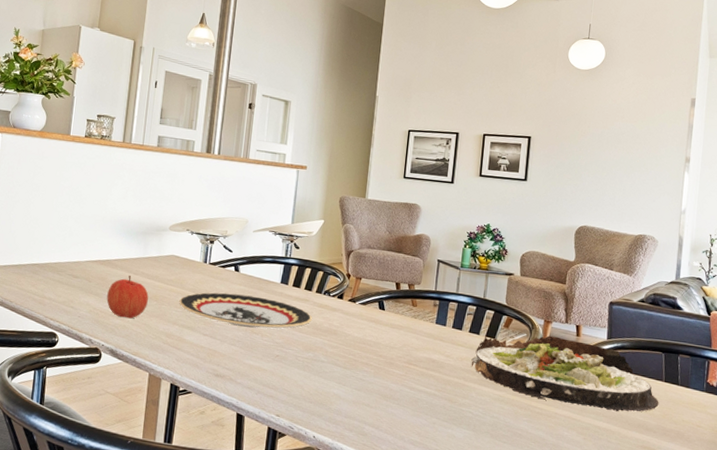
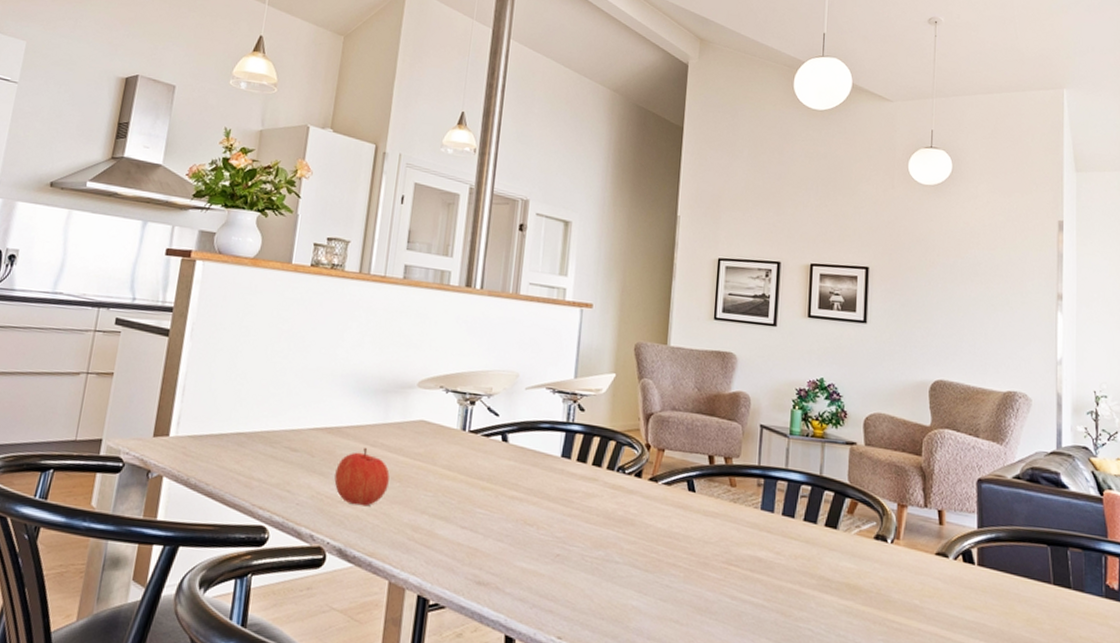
plate: present [179,292,312,329] -> none [429,470,602,519]
salad plate: present [471,335,659,412] -> none [808,524,1048,626]

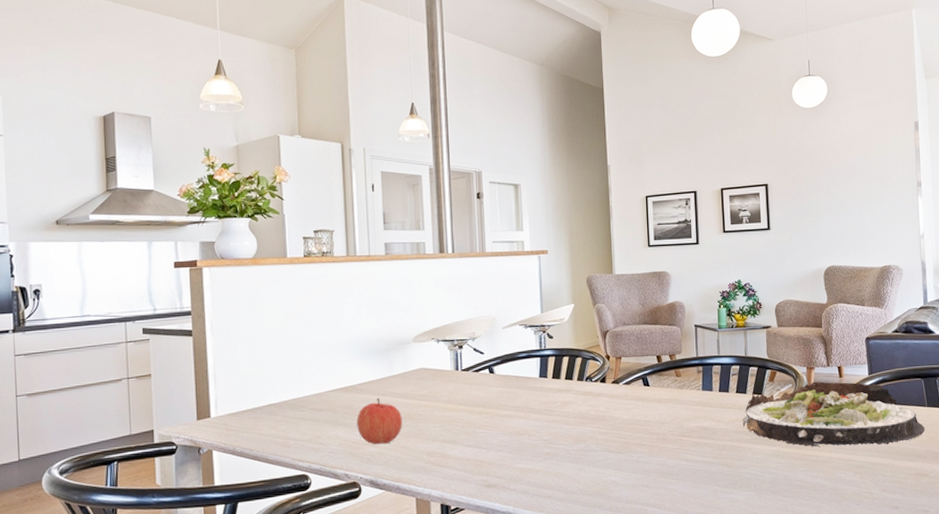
salad plate: none [808,524,1048,626] -> present [742,381,925,447]

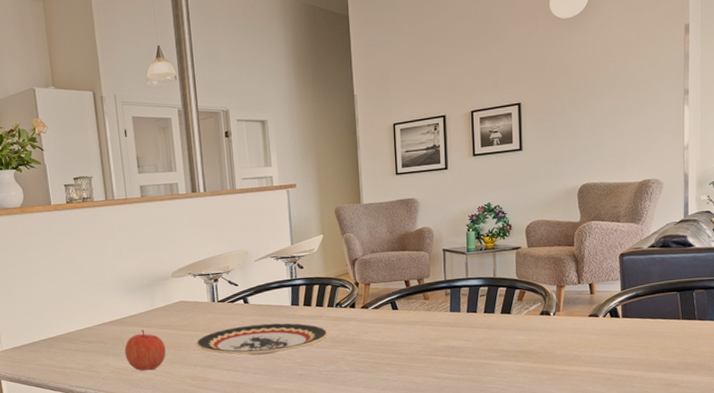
plate: none [436,396,577,431] -> present [196,323,328,355]
salad plate: present [742,381,925,447] -> none [490,299,678,361]

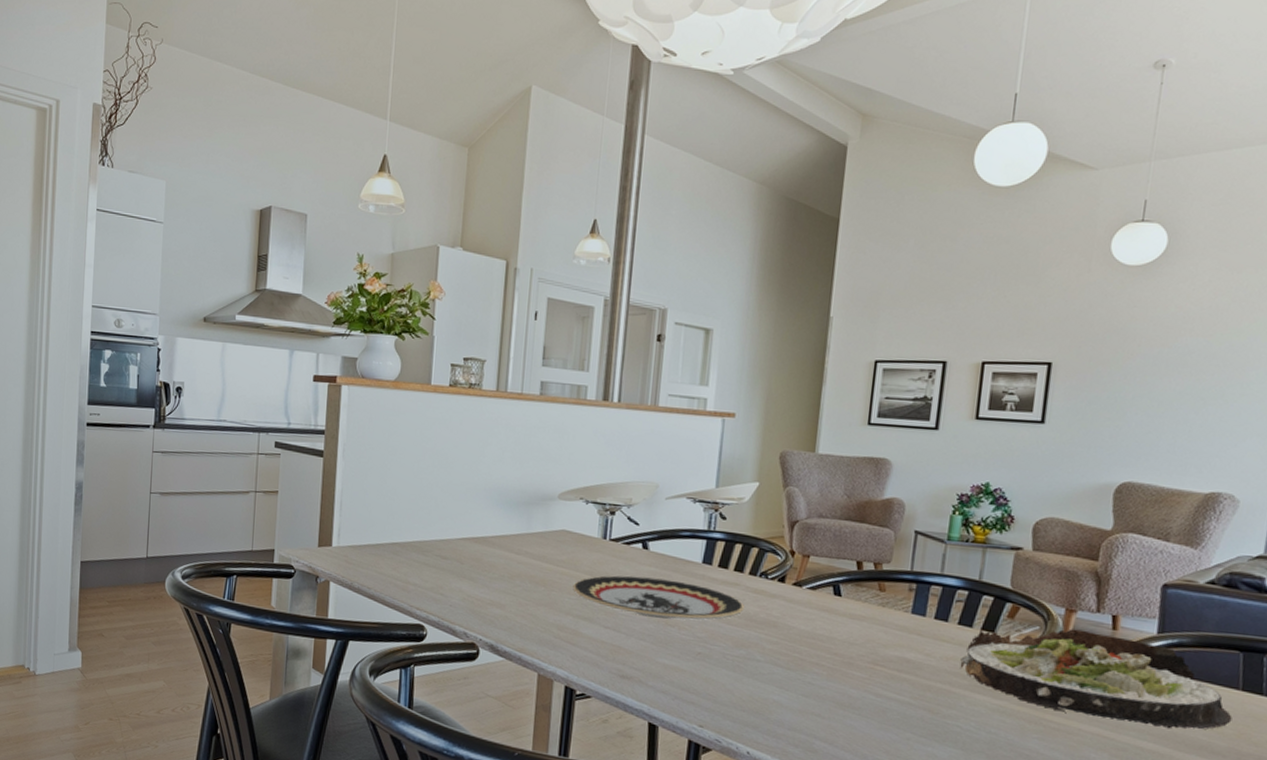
apple: present [124,330,166,371] -> none [483,556,535,608]
salad plate: none [490,299,678,361] -> present [960,628,1232,730]

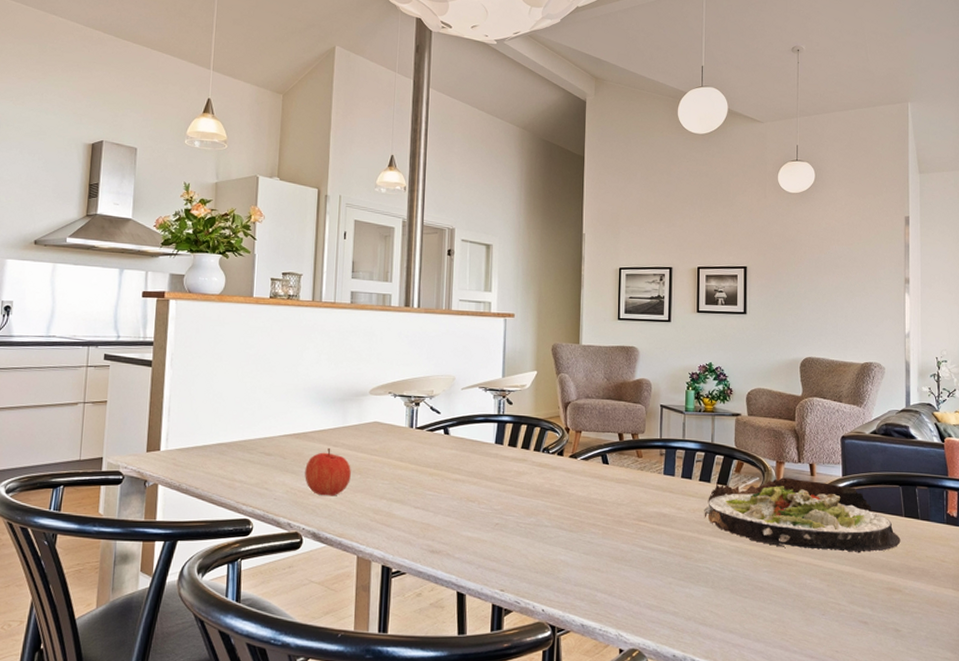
apple: none [483,556,535,608] -> present [305,448,351,496]
plate: present [573,575,744,620] -> none [385,459,532,495]

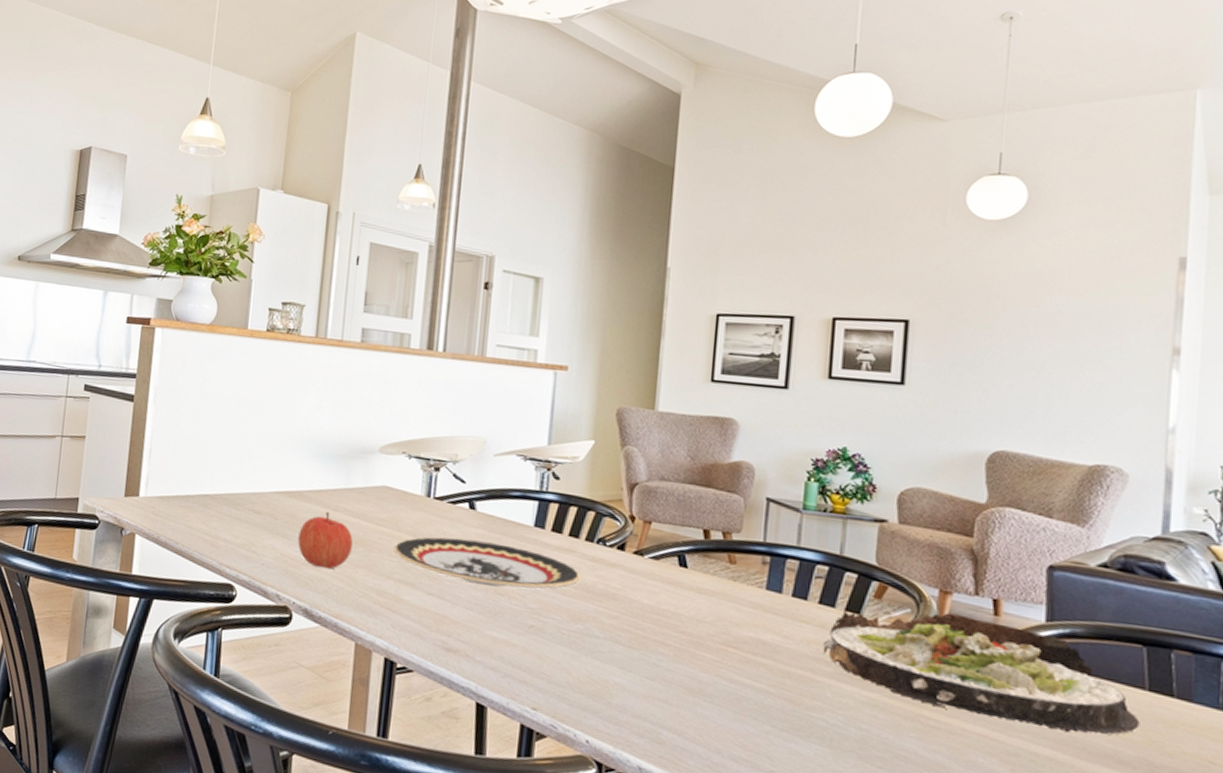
plate: none [385,459,532,495] -> present [394,537,581,590]

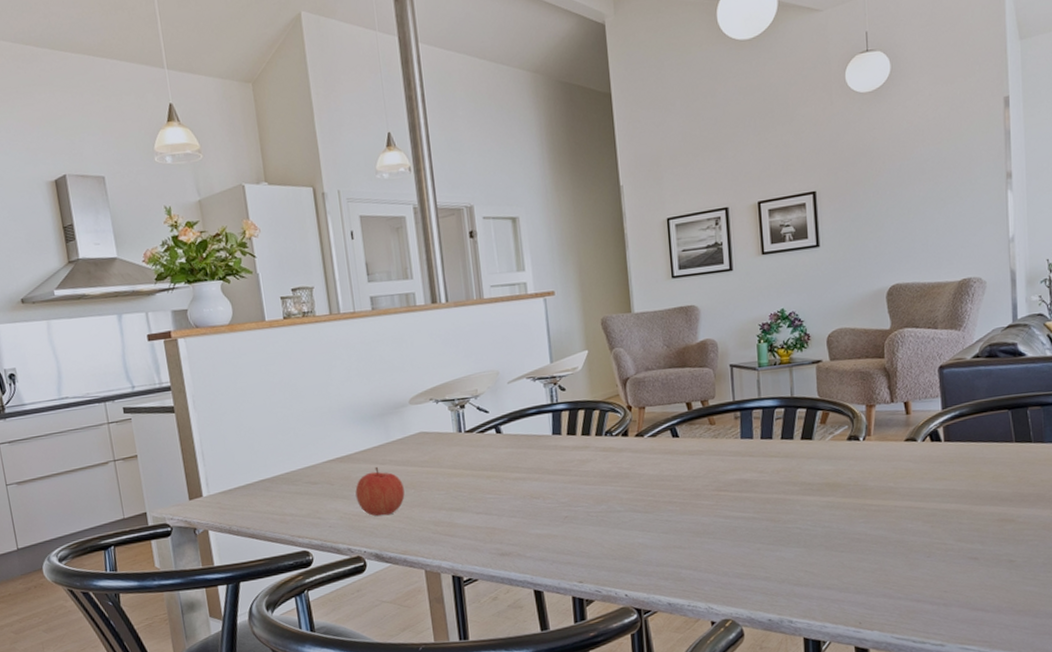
plate: present [394,537,581,590] -> none [440,455,597,495]
salad plate: present [823,610,1140,735] -> none [789,419,1012,495]

